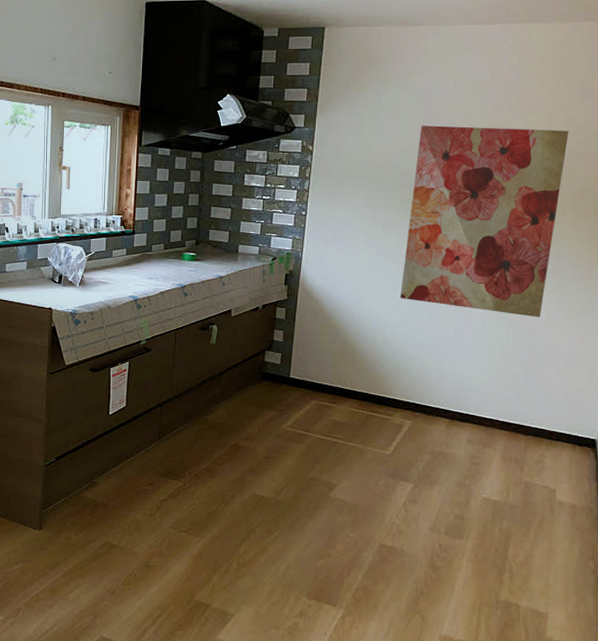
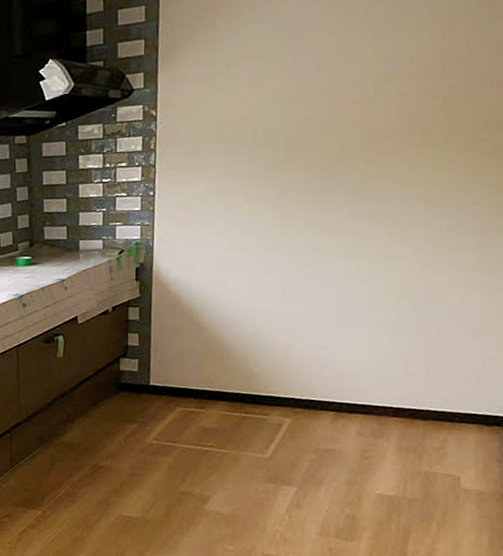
wall art: present [399,125,569,318] -> none [270,47,470,284]

